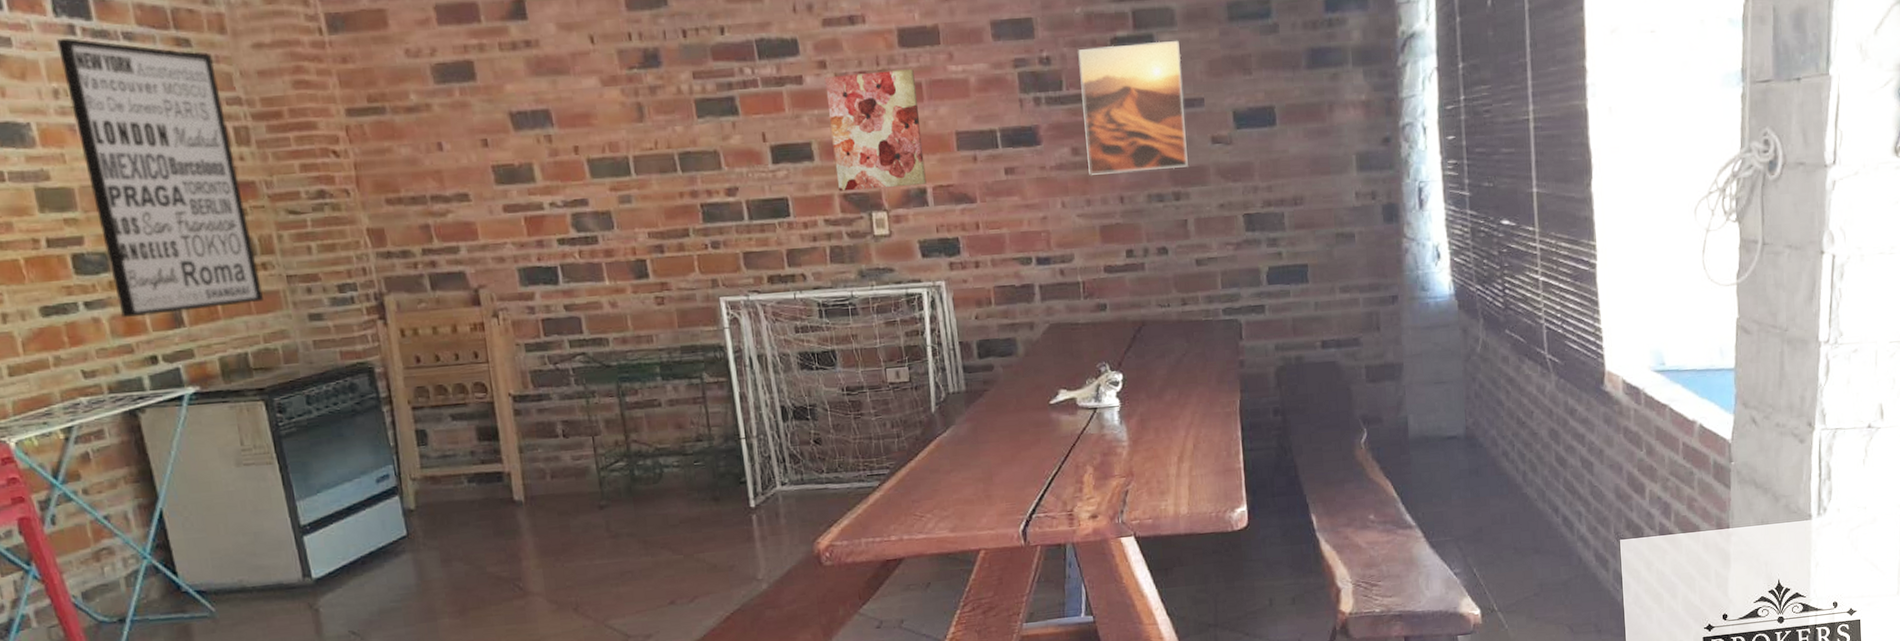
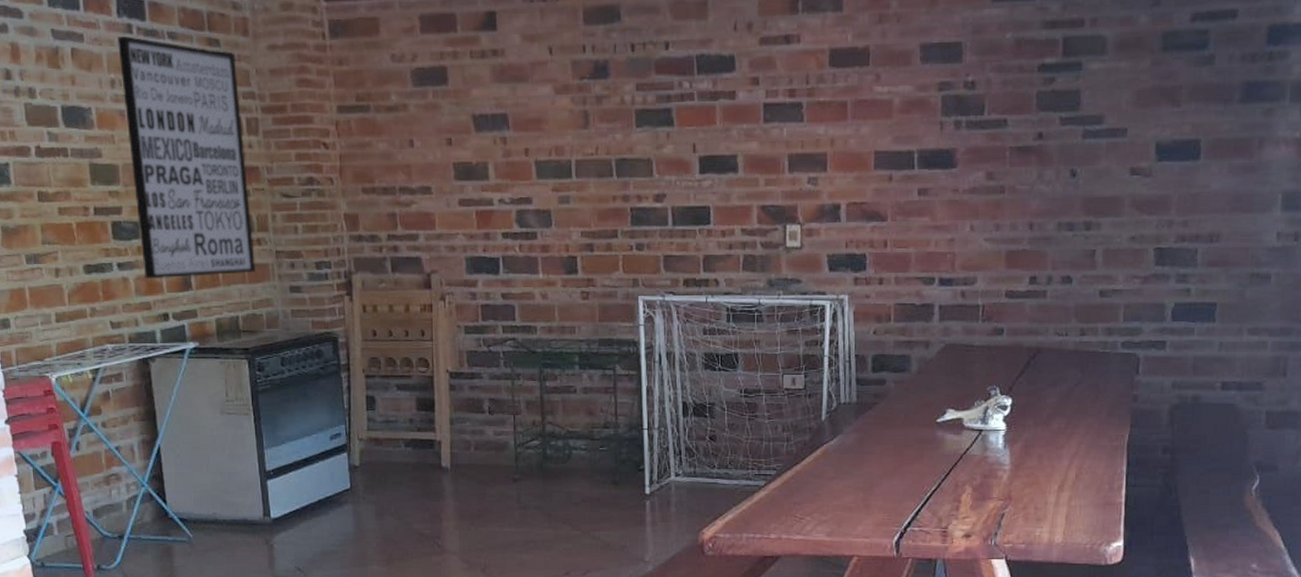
wall art: present [824,69,926,192] -> none [756,89,842,203]
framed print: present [1078,40,1188,175] -> none [1001,68,1109,200]

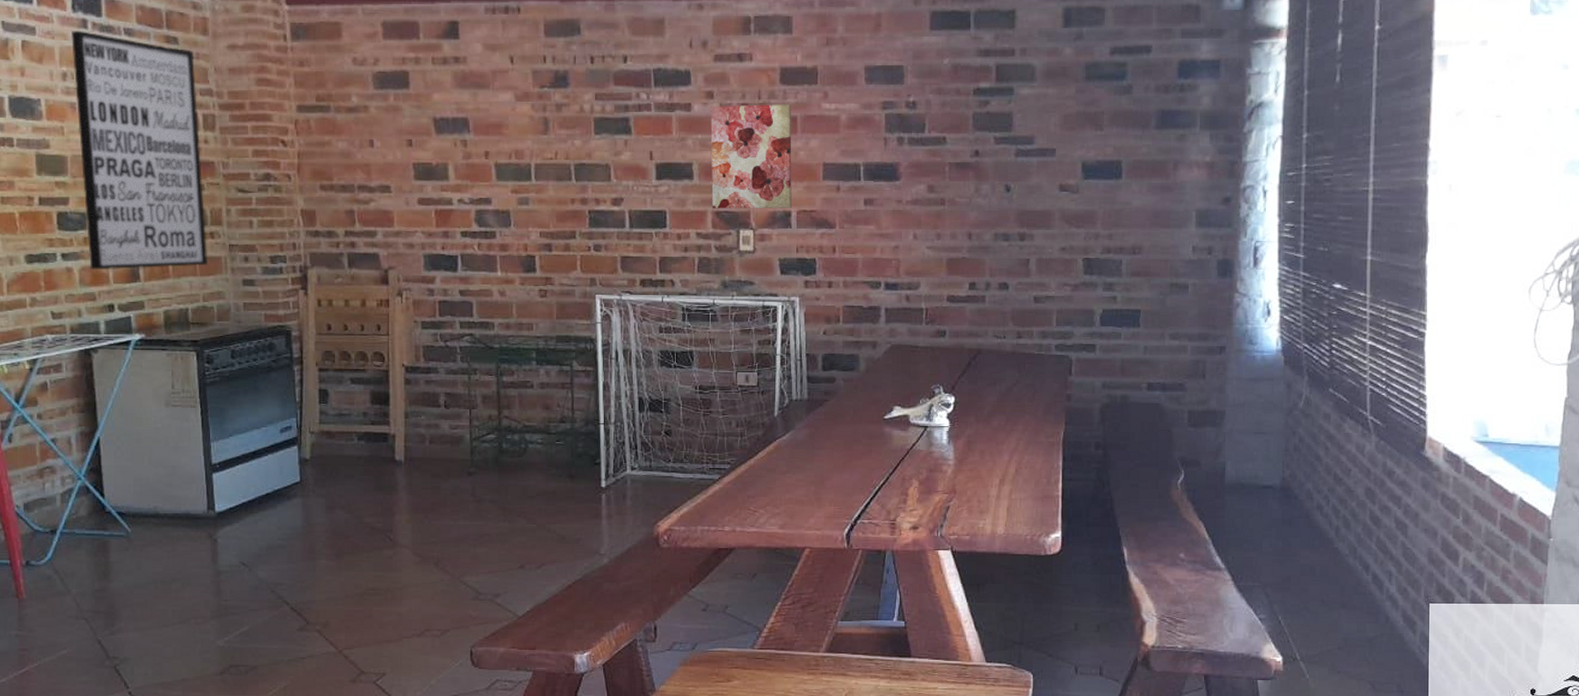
wall art: none [756,89,842,203] -> present [710,104,792,209]

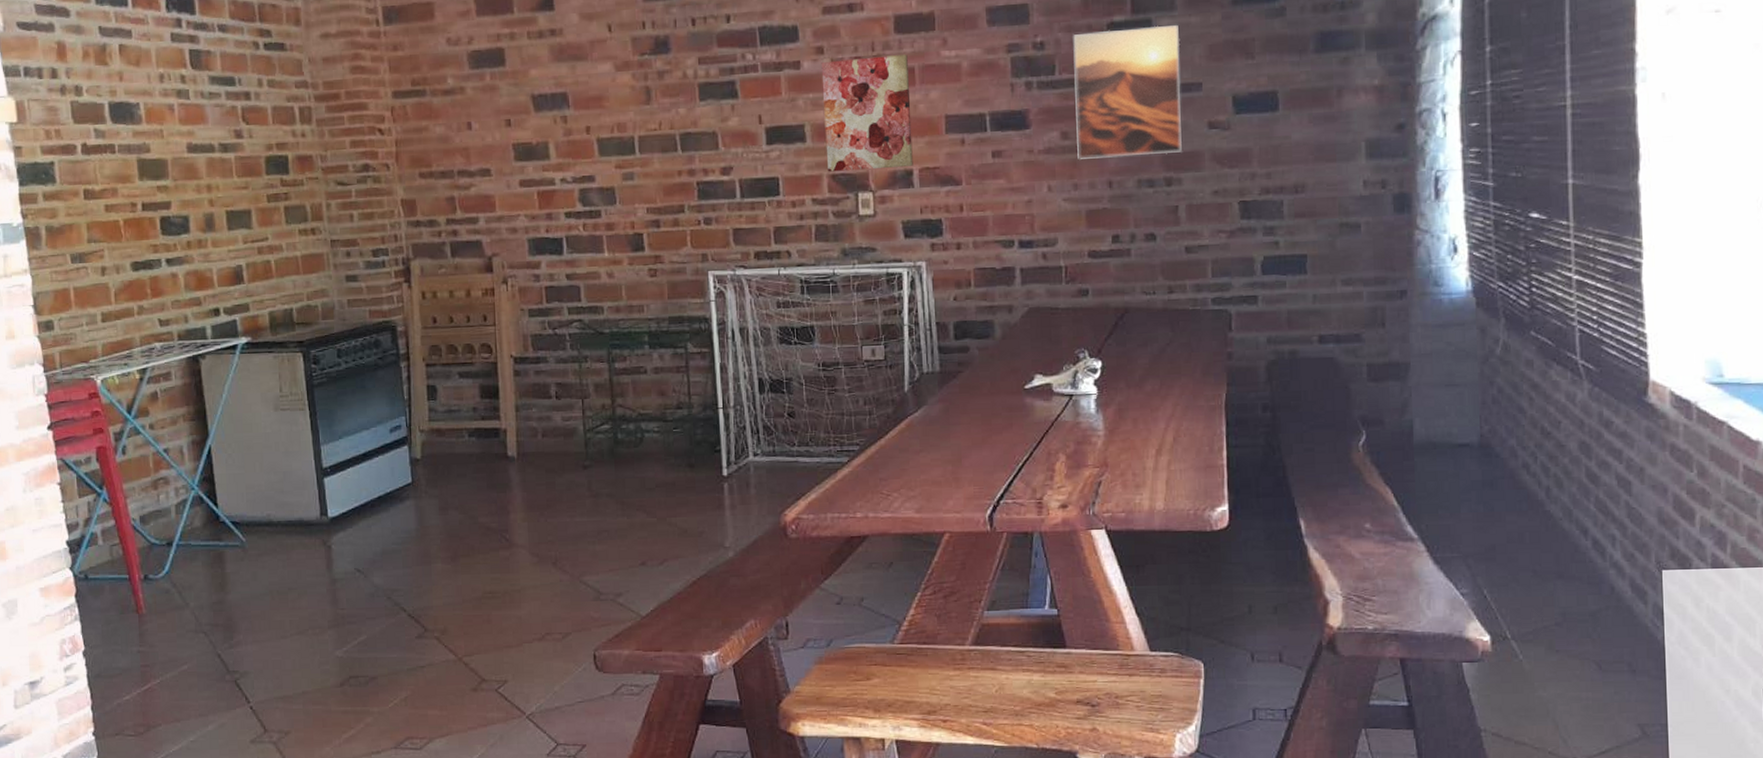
wall art: present [70,31,208,270] -> none [166,30,311,274]
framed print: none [942,94,1038,212] -> present [1073,24,1182,159]

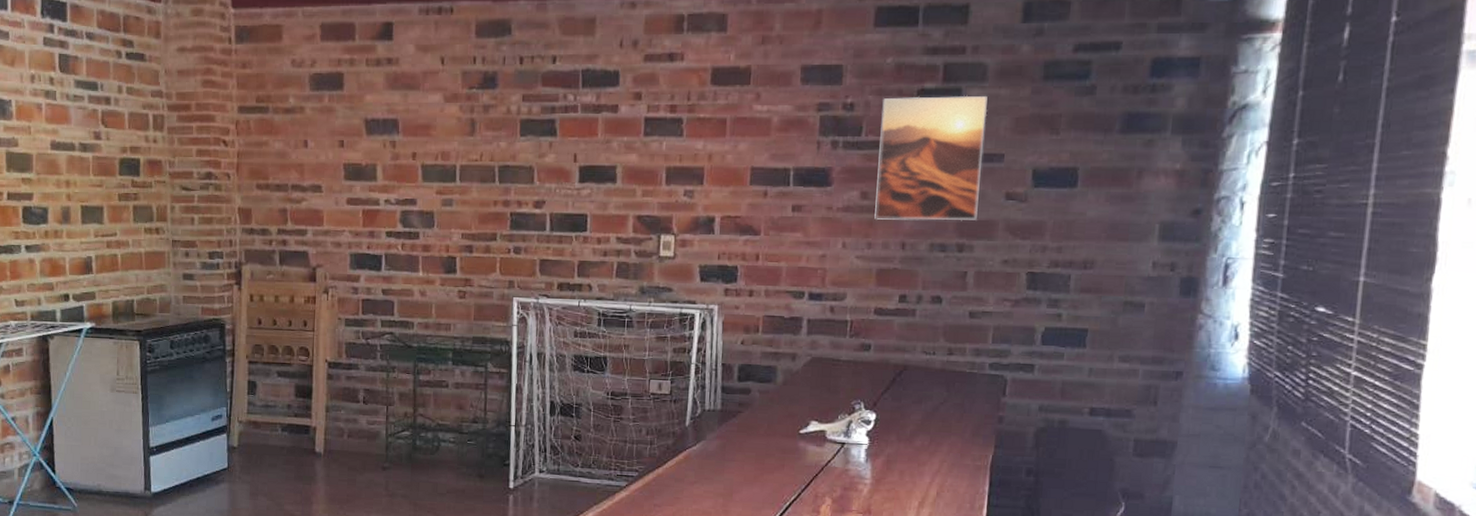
wall art: present [821,55,913,172] -> none [634,106,721,214]

